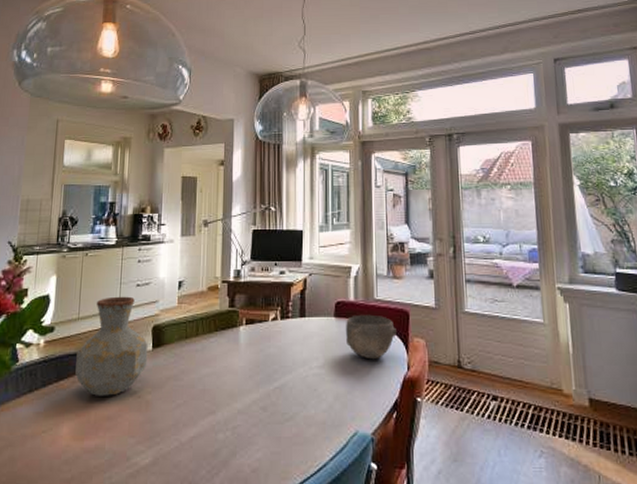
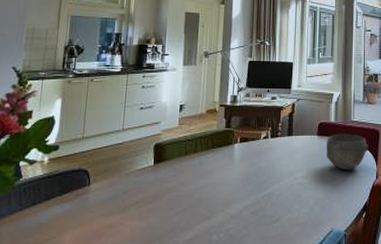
vase: present [75,296,148,396] -> none [79,118,150,207]

